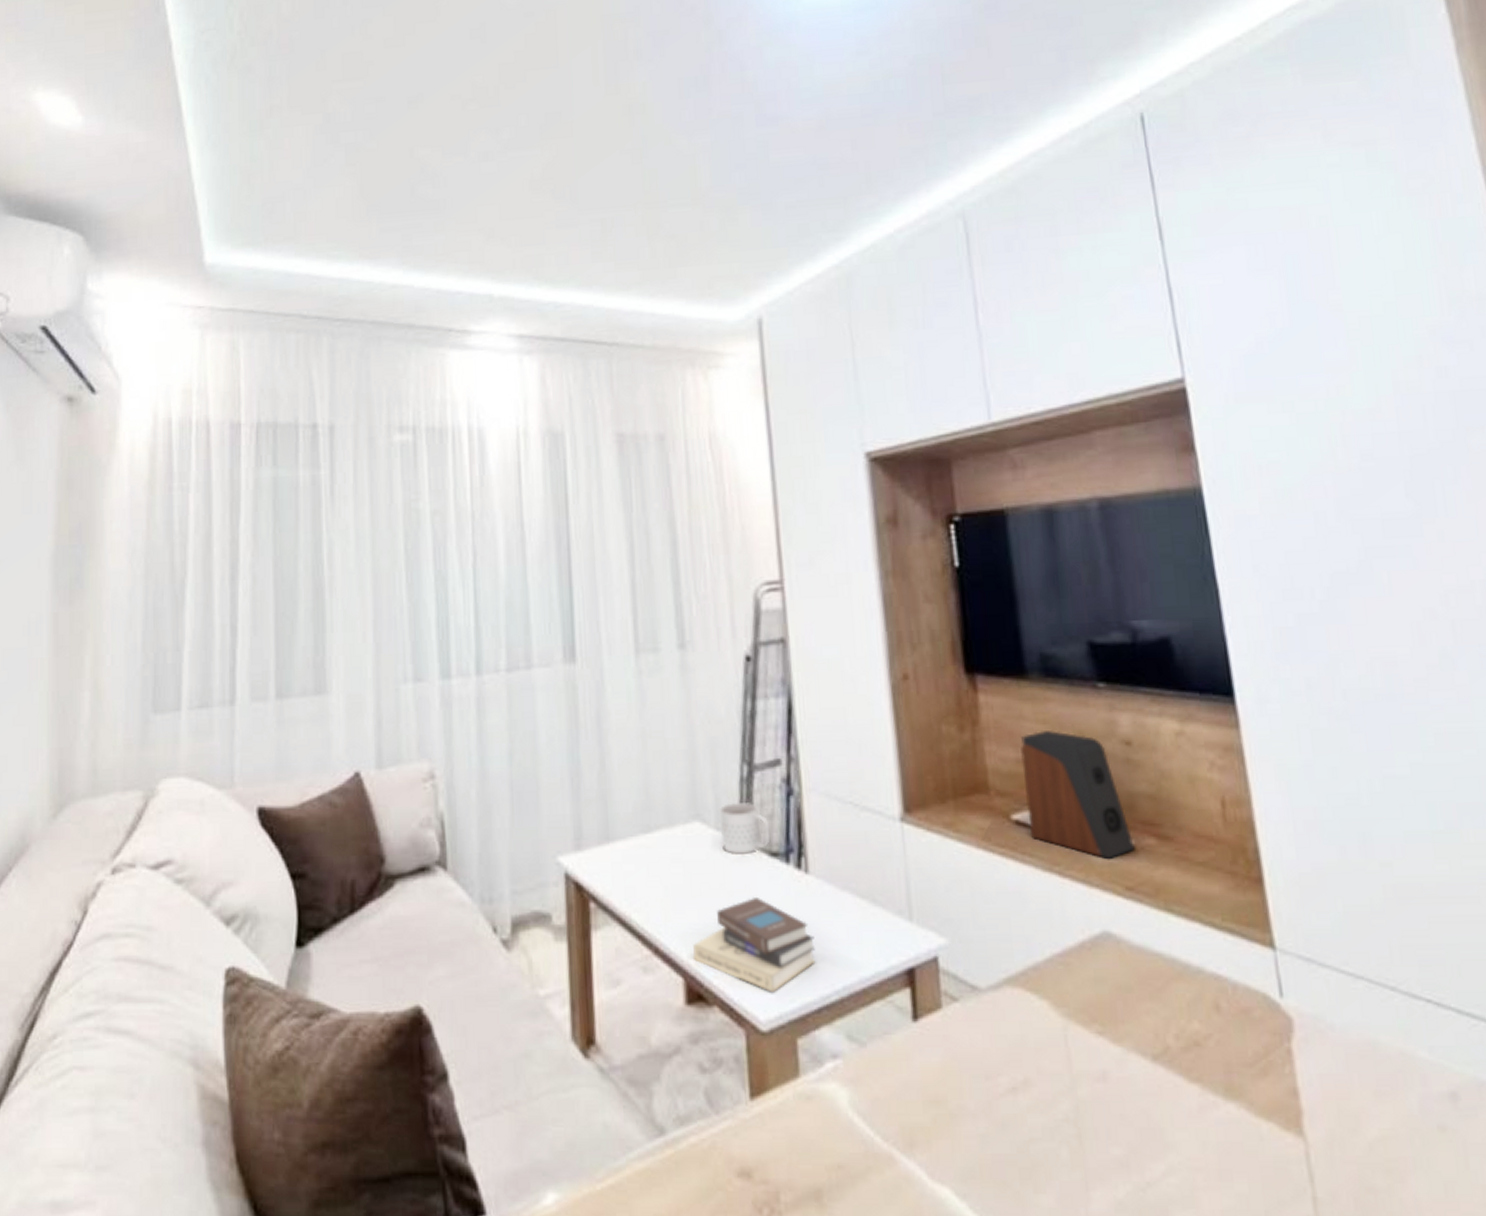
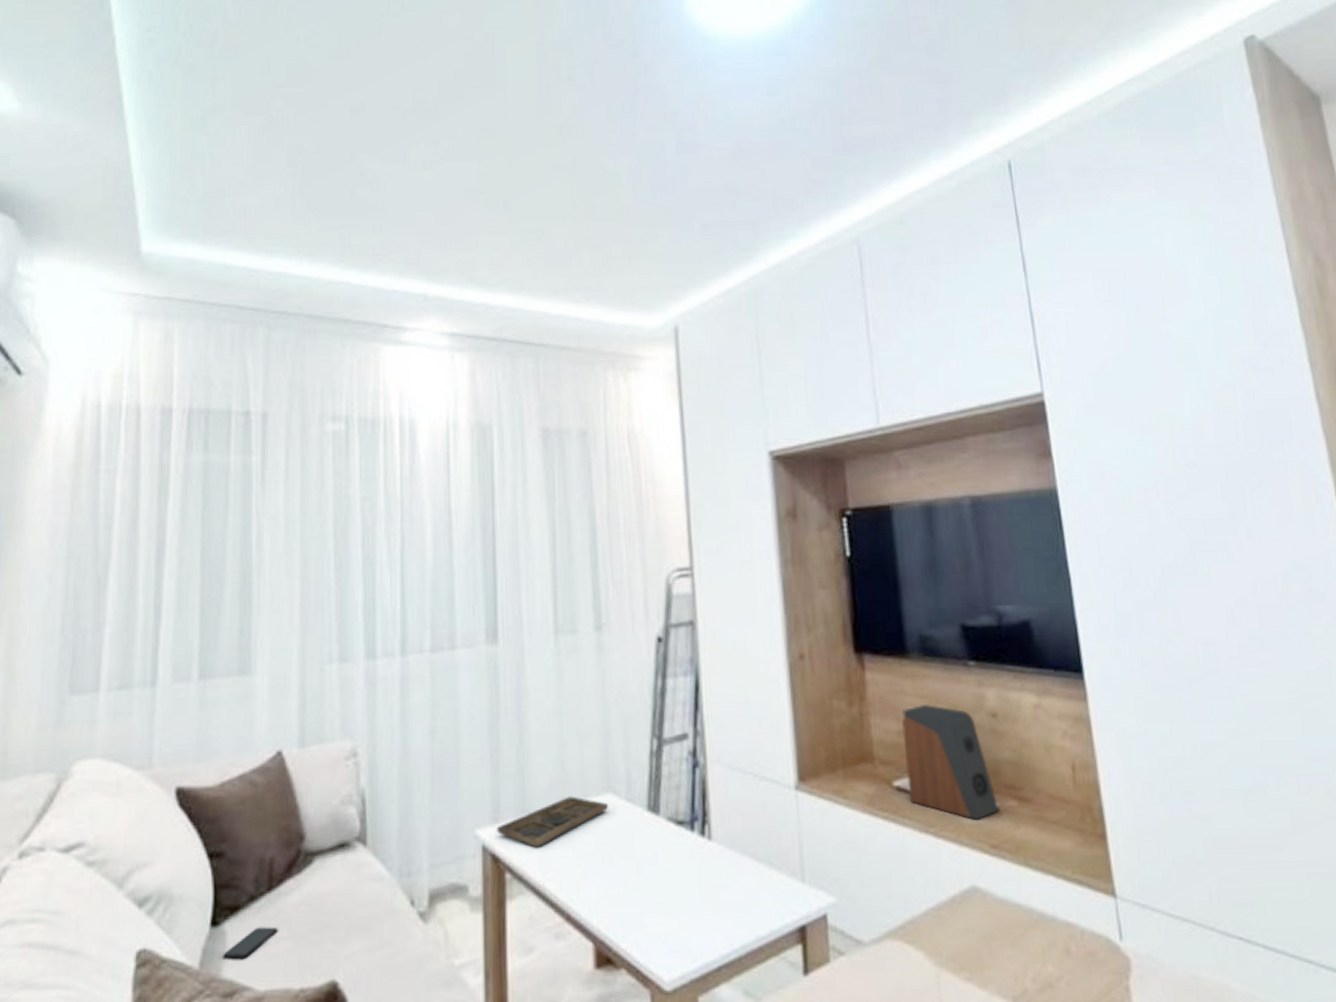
smartphone: none [308,949,361,980] -> present [223,926,278,959]
decorative tray: none [579,824,697,877] -> present [496,796,609,848]
books: present [693,896,816,992] -> none [603,863,717,954]
mug: present [719,803,771,856] -> none [630,775,677,825]

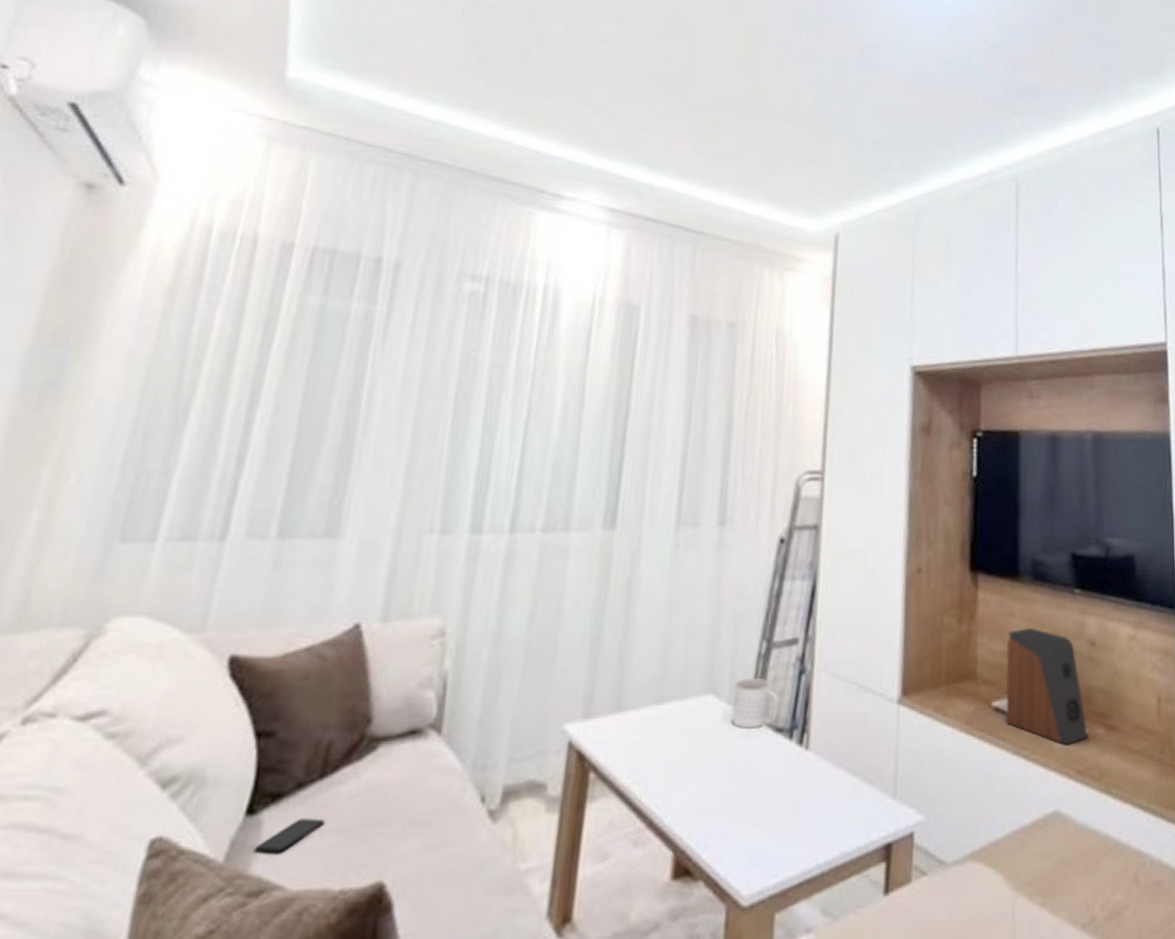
decorative tray: present [496,796,609,848] -> none [586,695,709,747]
mug: none [630,775,677,825] -> present [730,678,779,730]

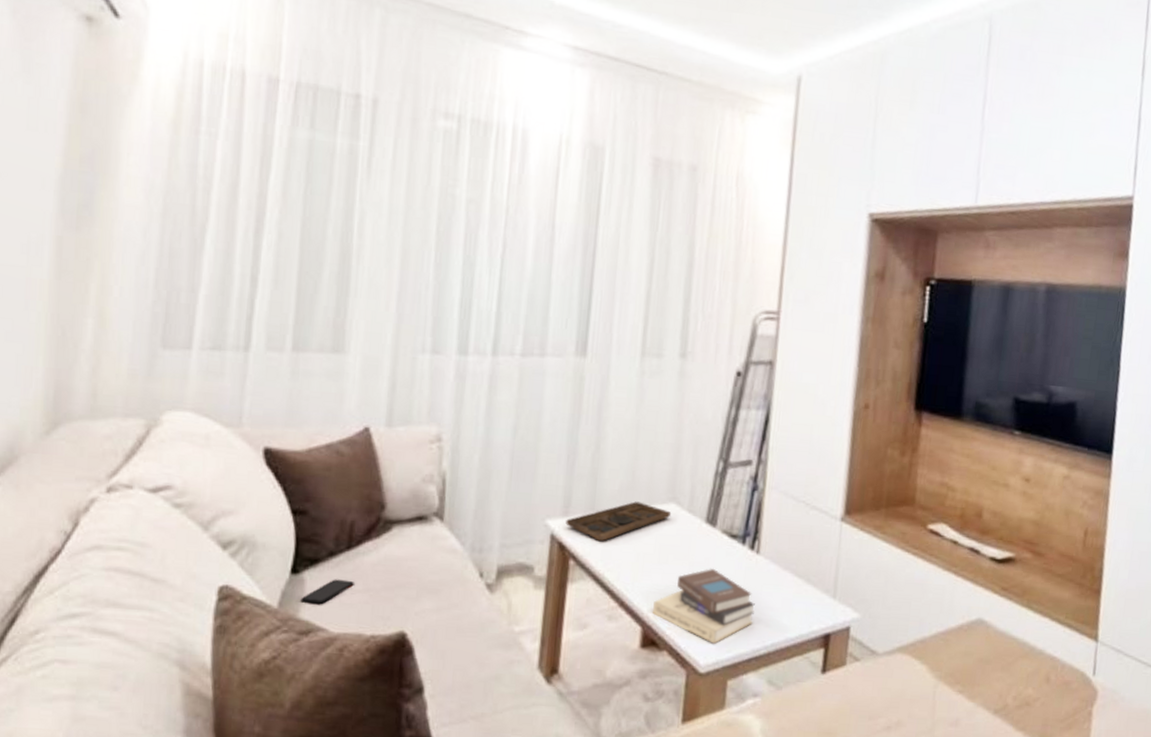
decorative tray: none [586,695,709,747] -> present [565,501,672,542]
books: none [687,770,805,867] -> present [653,568,755,644]
mug: present [730,678,779,730] -> none [690,491,734,535]
speaker: present [1005,628,1088,745] -> none [939,462,1015,566]

